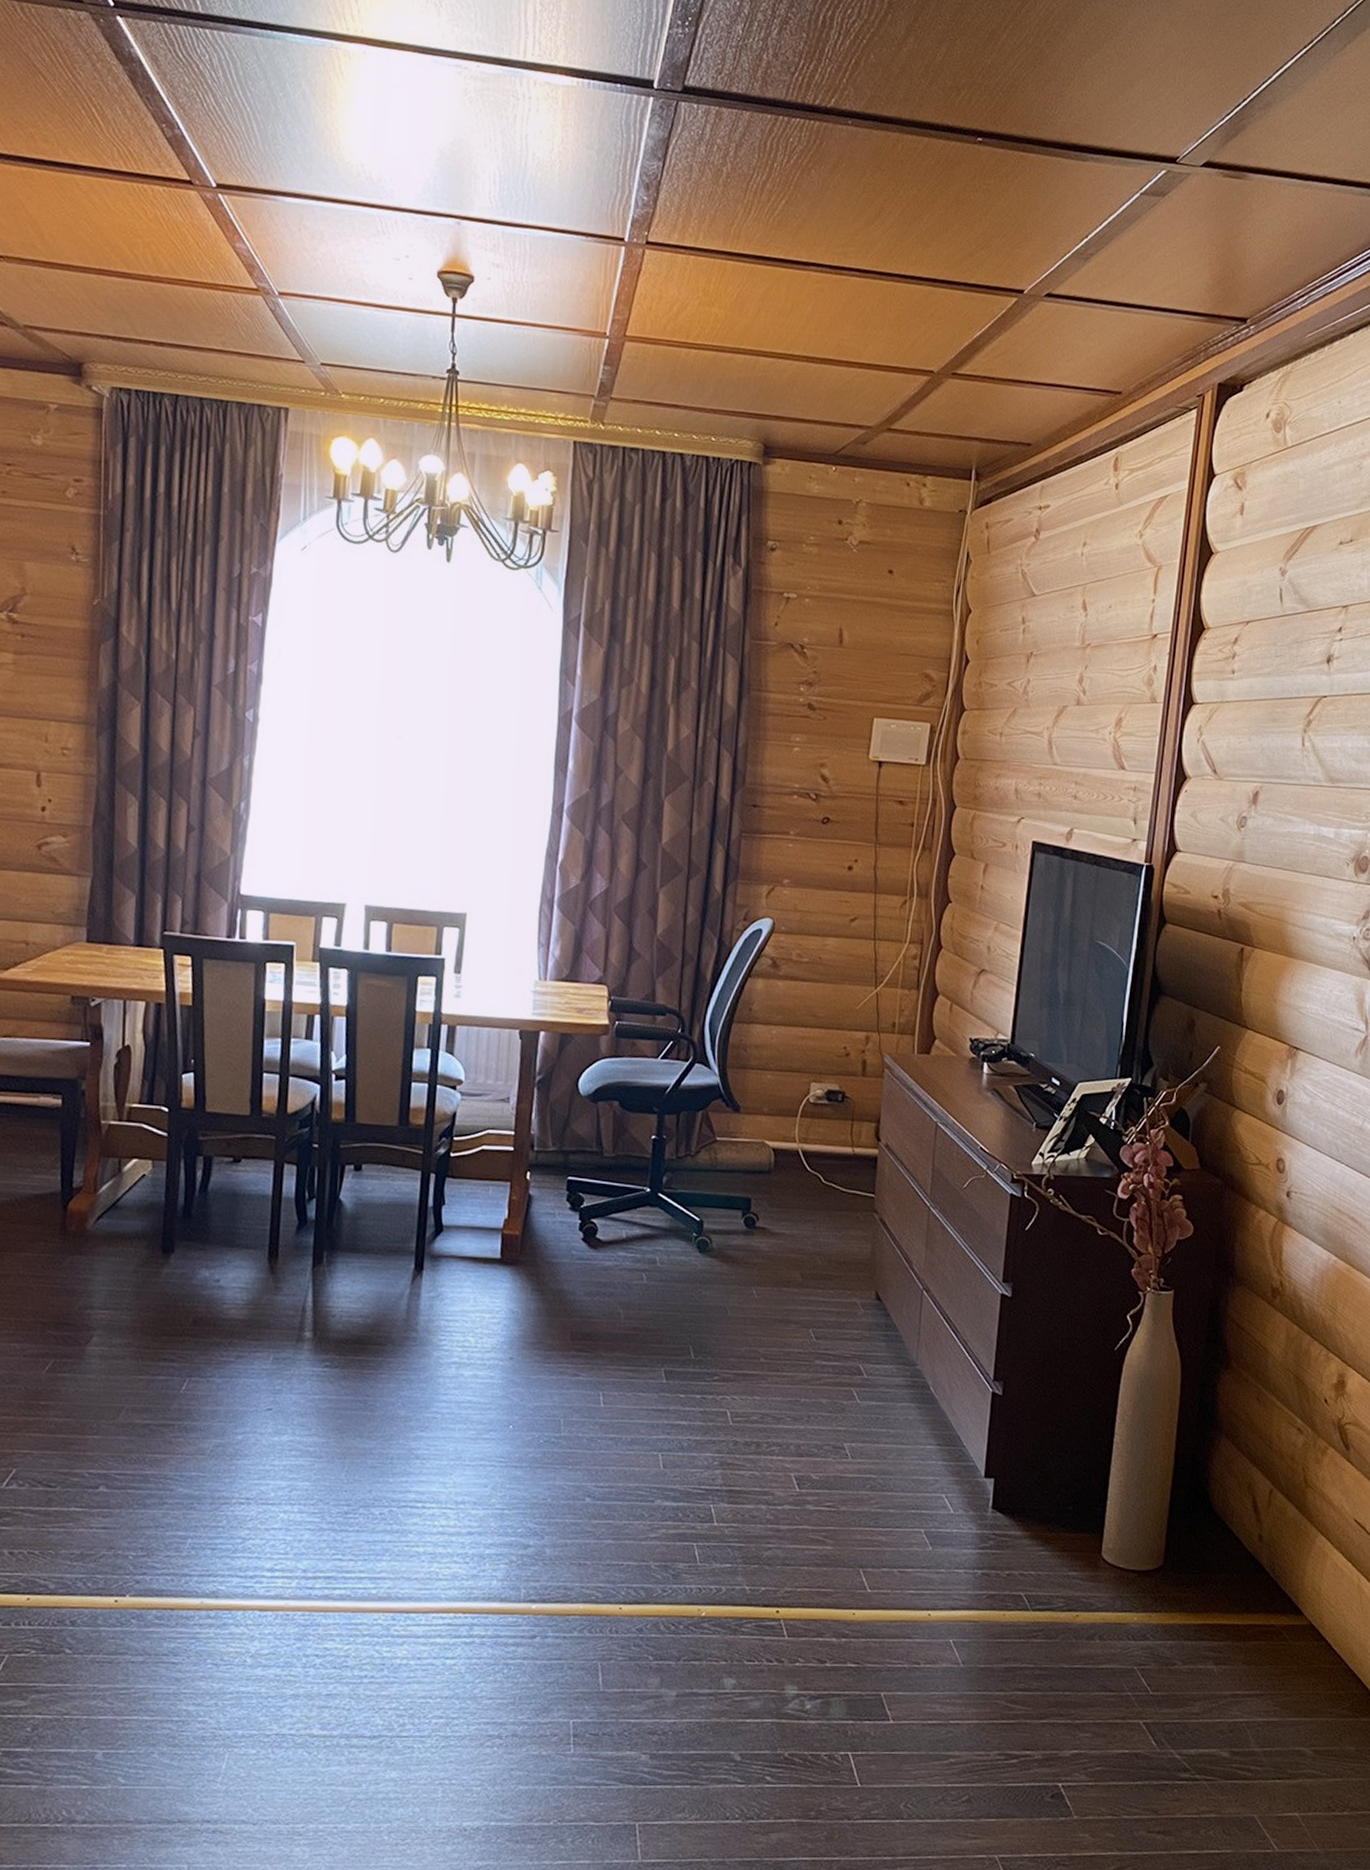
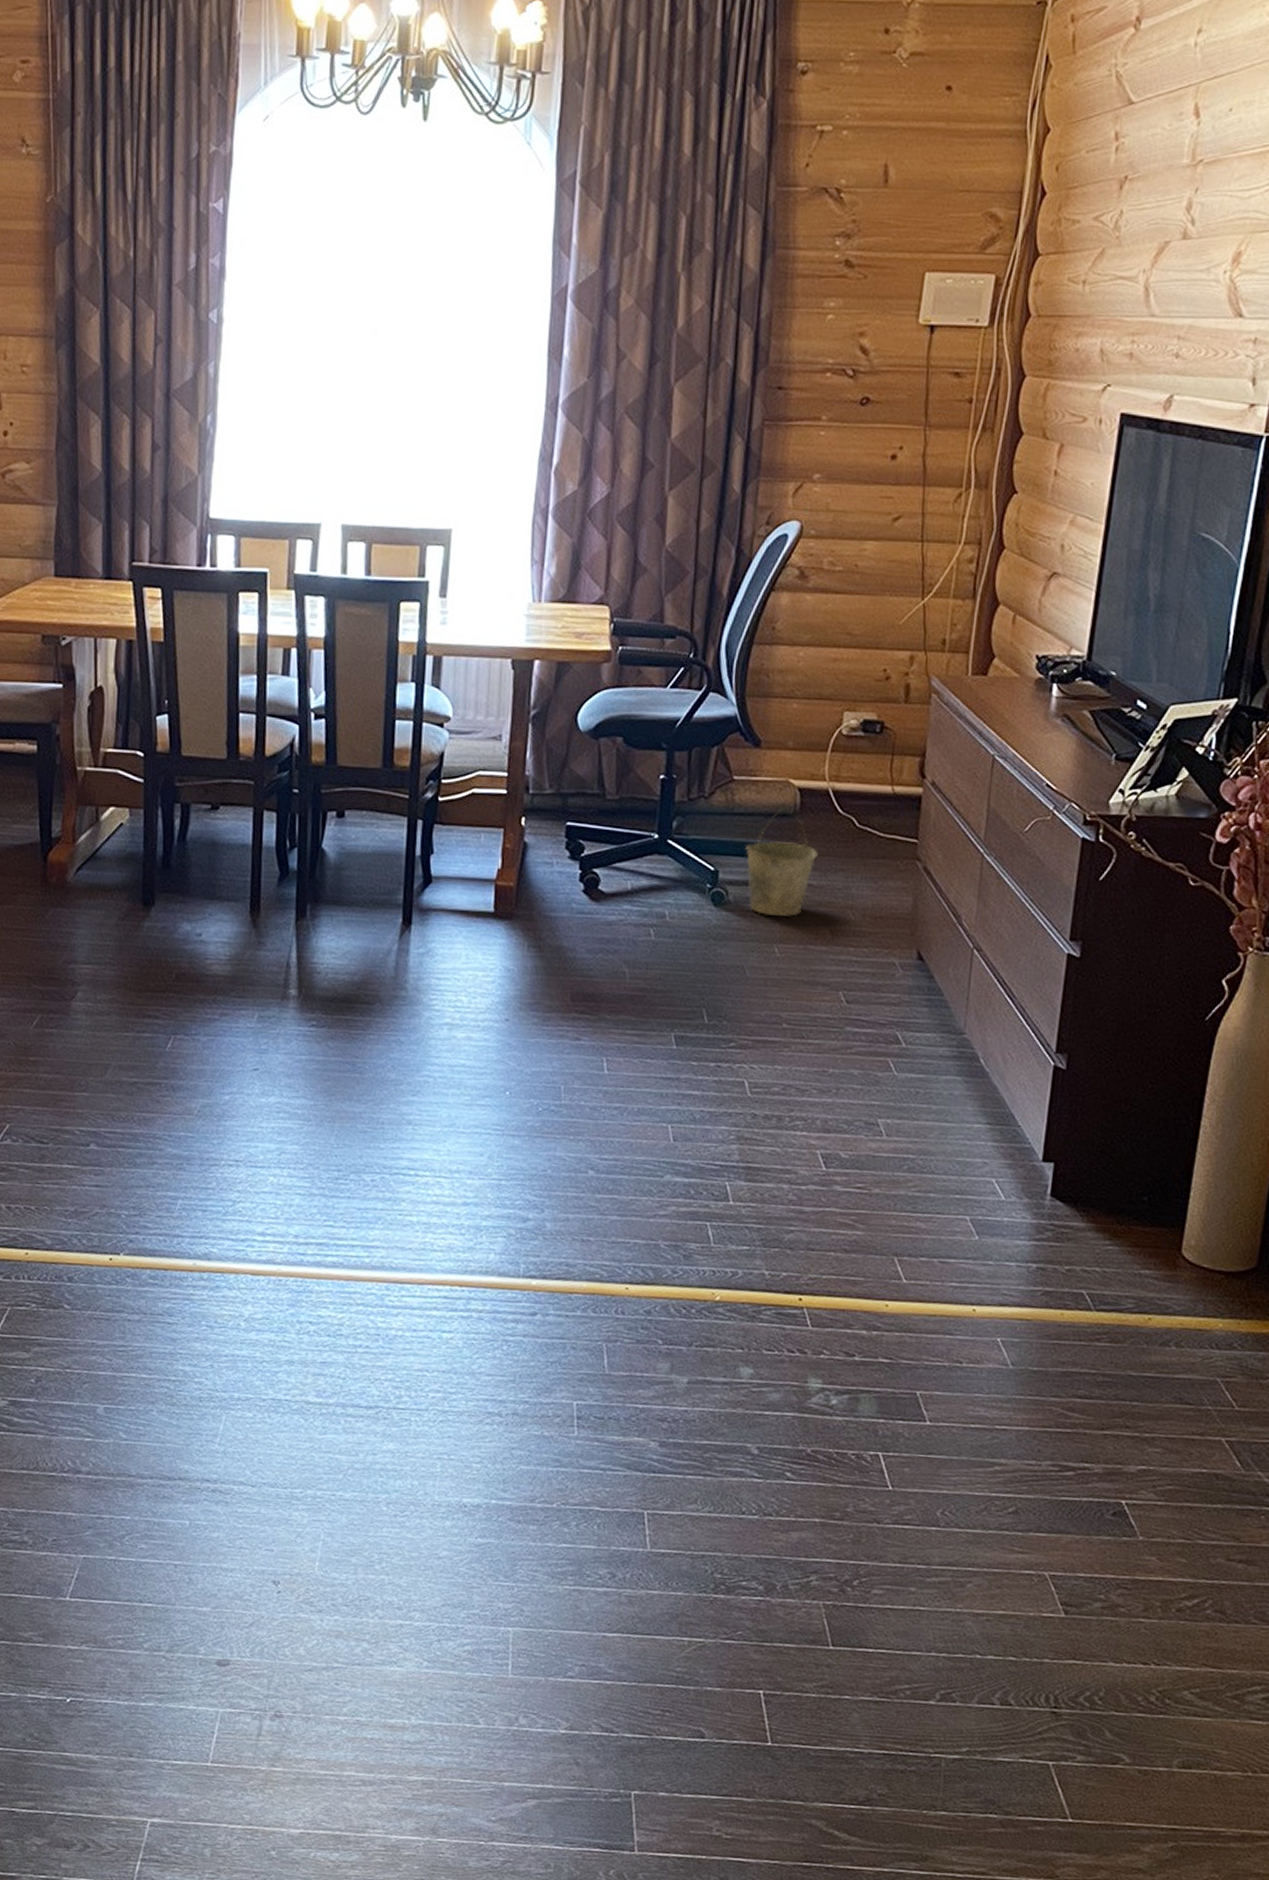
bucket: none [727,1165,790,1262] -> present [745,808,818,917]

